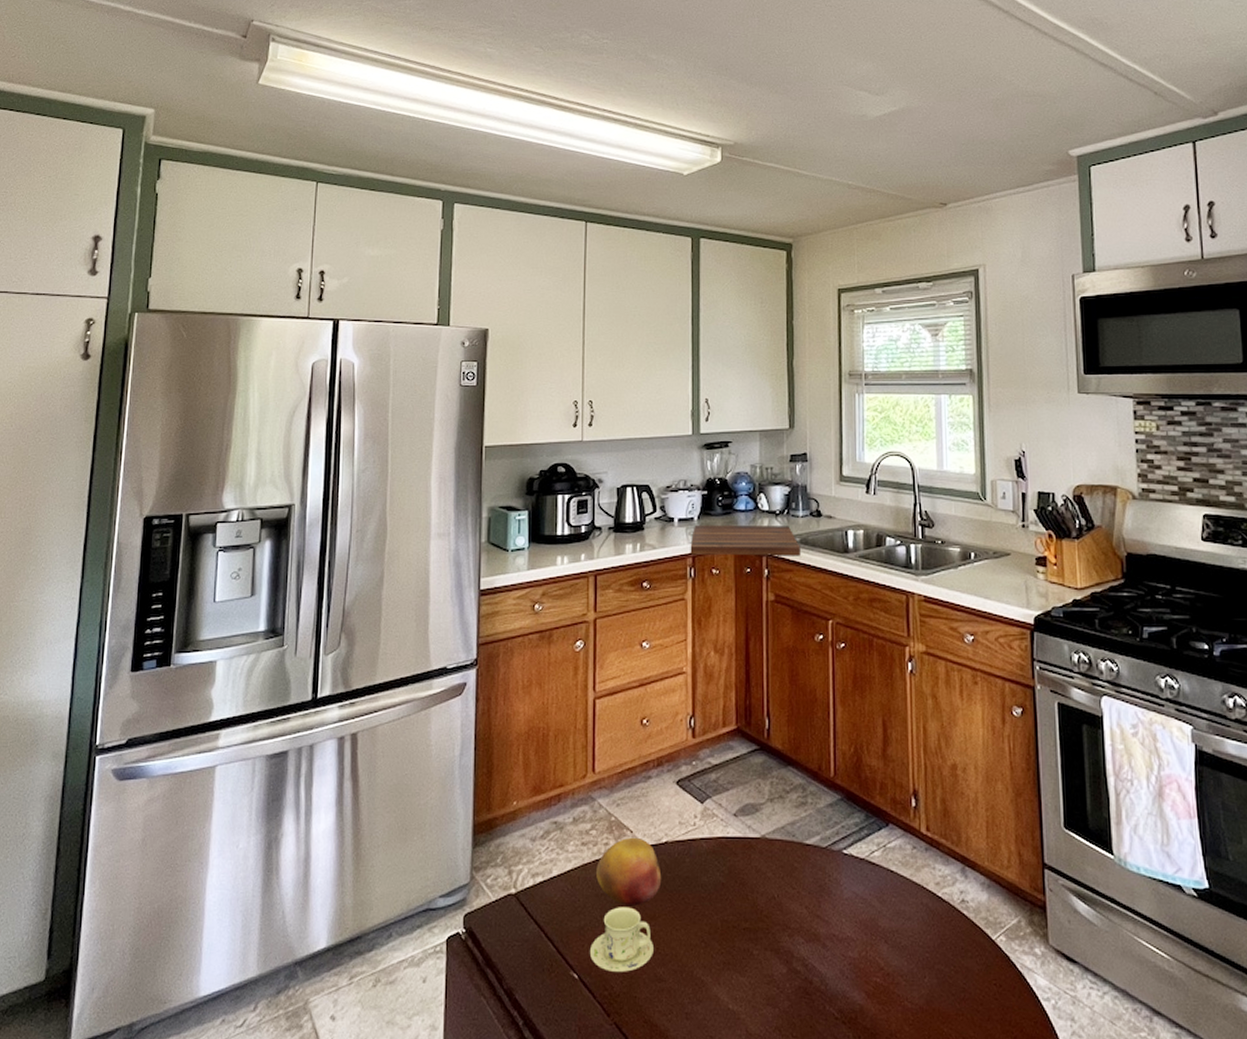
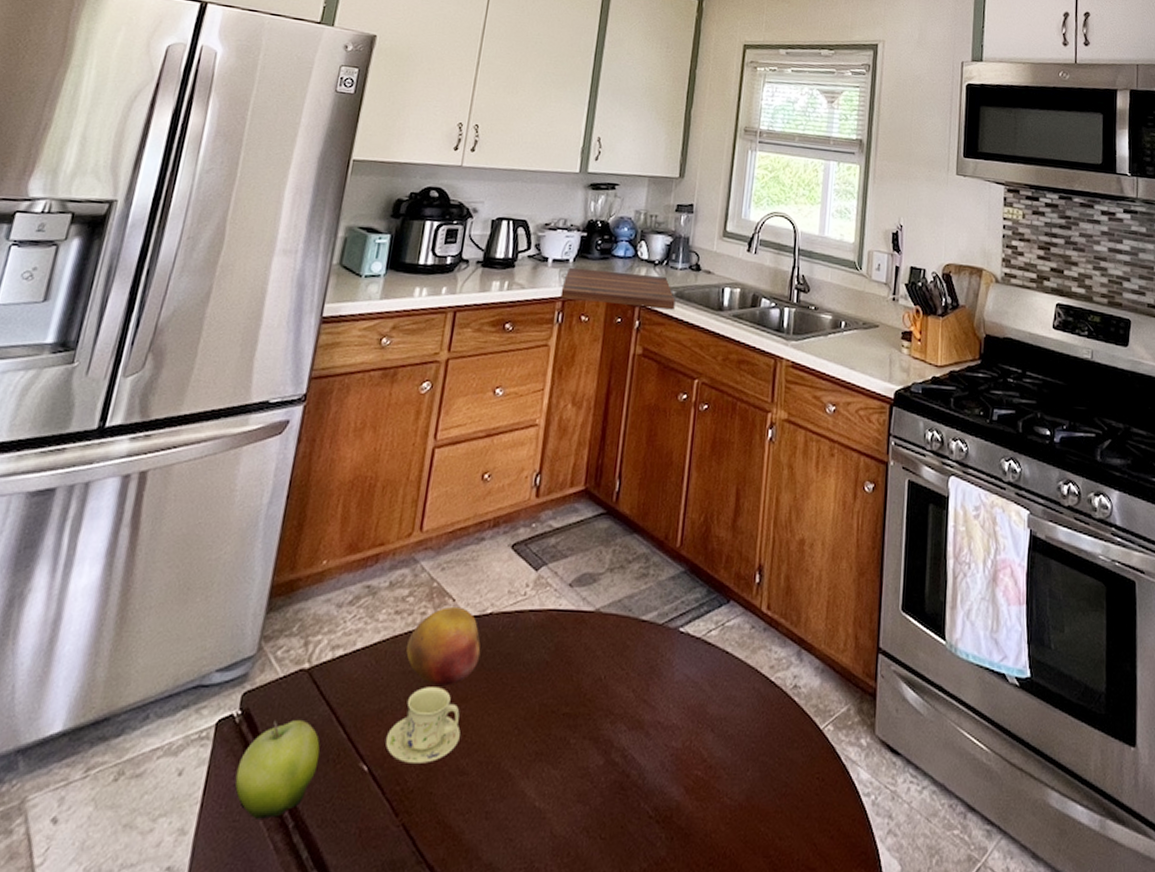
fruit: none [469,935,536,1018] -> present [235,719,320,819]

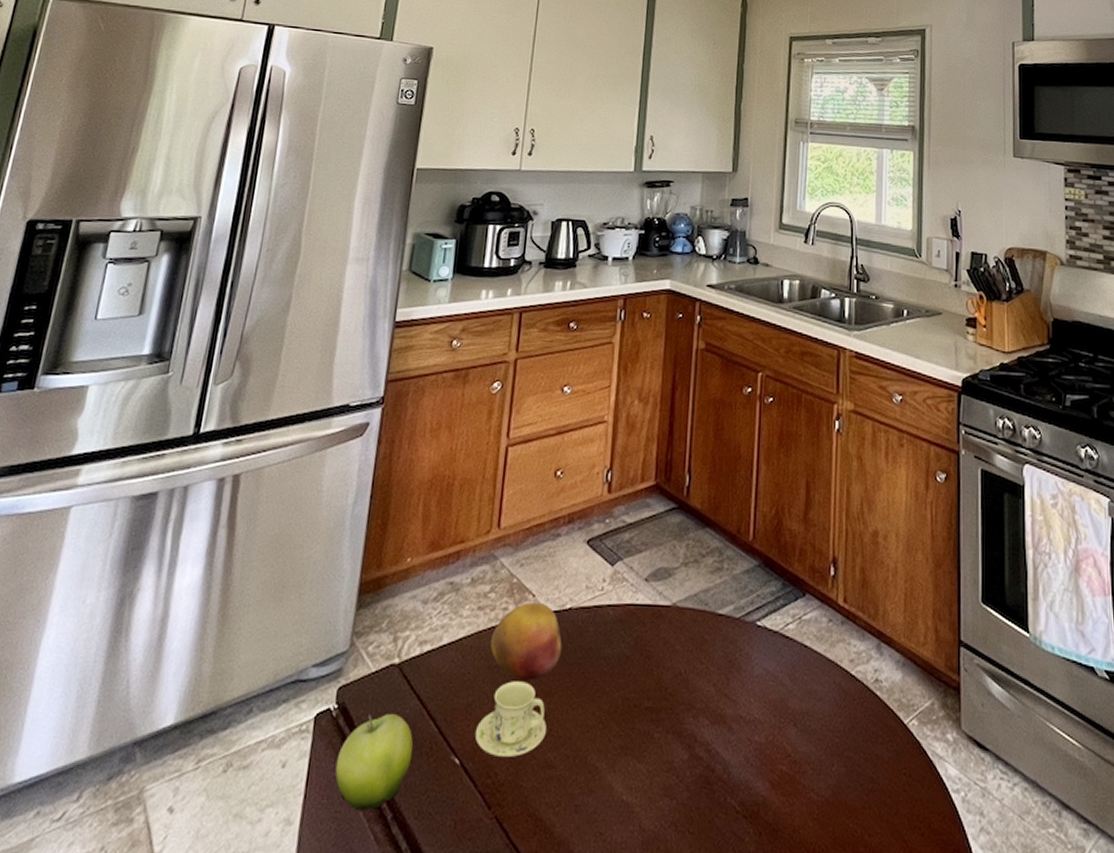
cutting board: present [560,267,676,309] -> none [622,265,735,303]

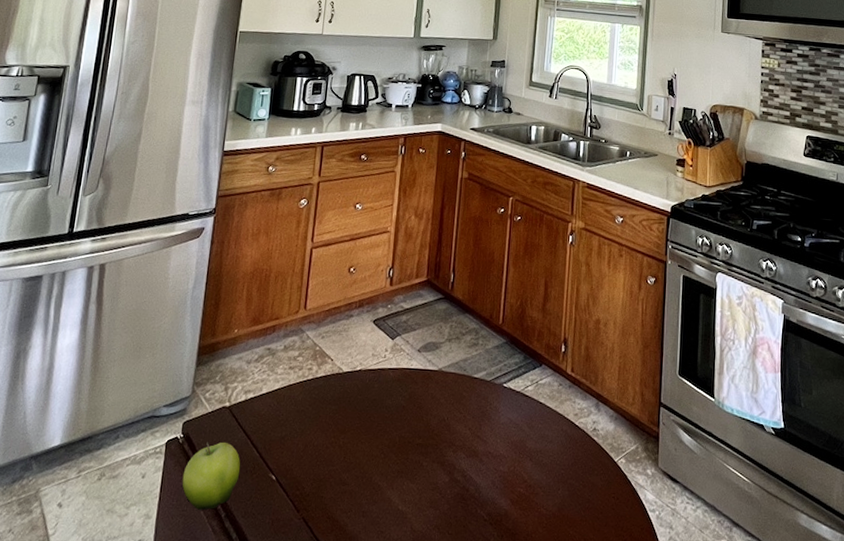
cup and saucer: present [474,681,547,757] -> none [287,421,341,476]
fruit: present [490,602,562,680] -> none [299,364,354,421]

